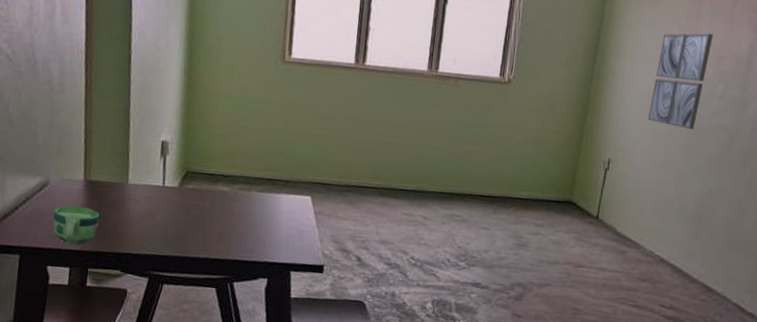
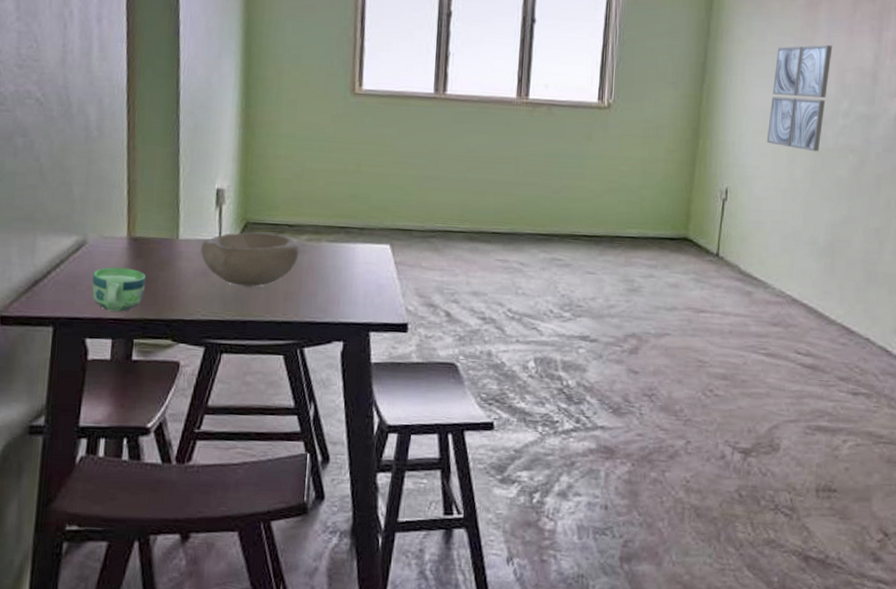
bowl: none [147,180,232,228] -> present [201,232,299,287]

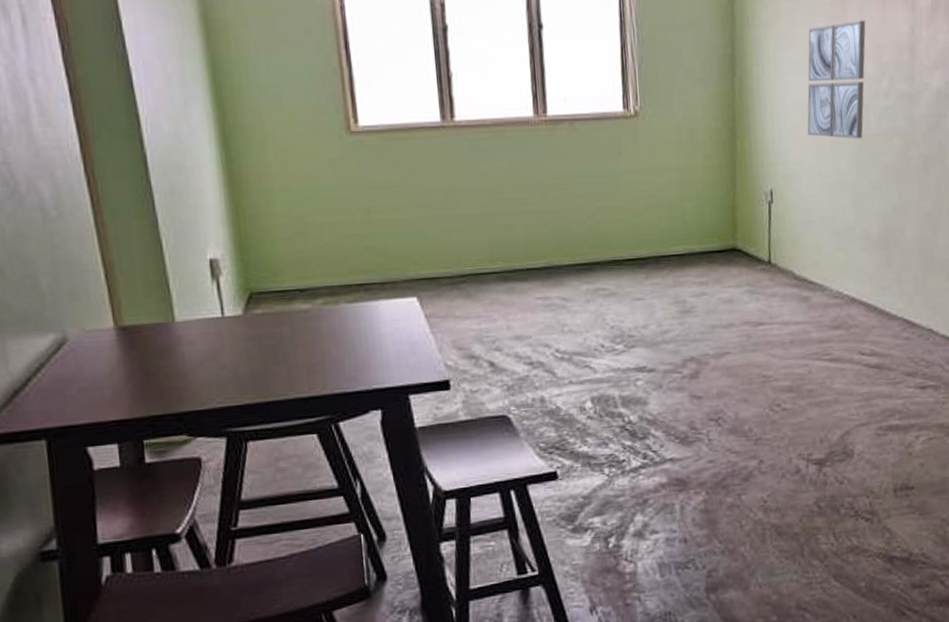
cup: present [91,267,146,312] -> none [81,362,146,413]
bowl: present [201,232,299,287] -> none [202,301,316,365]

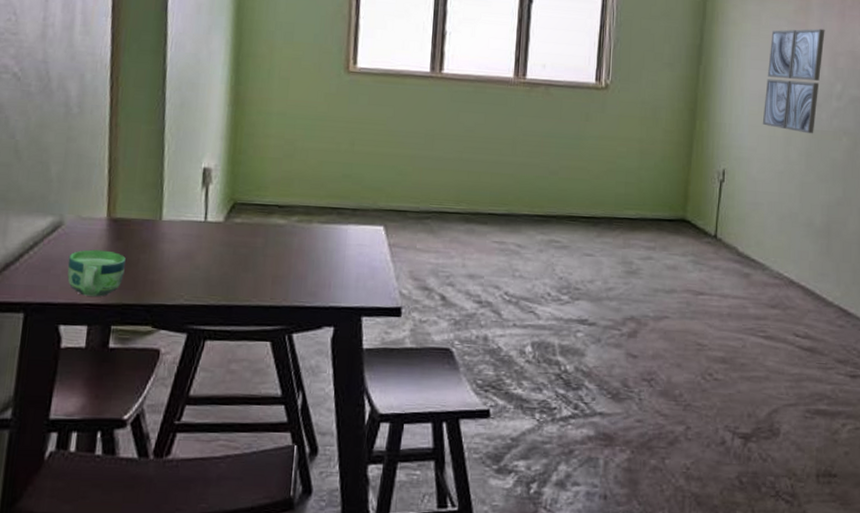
cup: none [81,362,146,413] -> present [67,249,126,297]

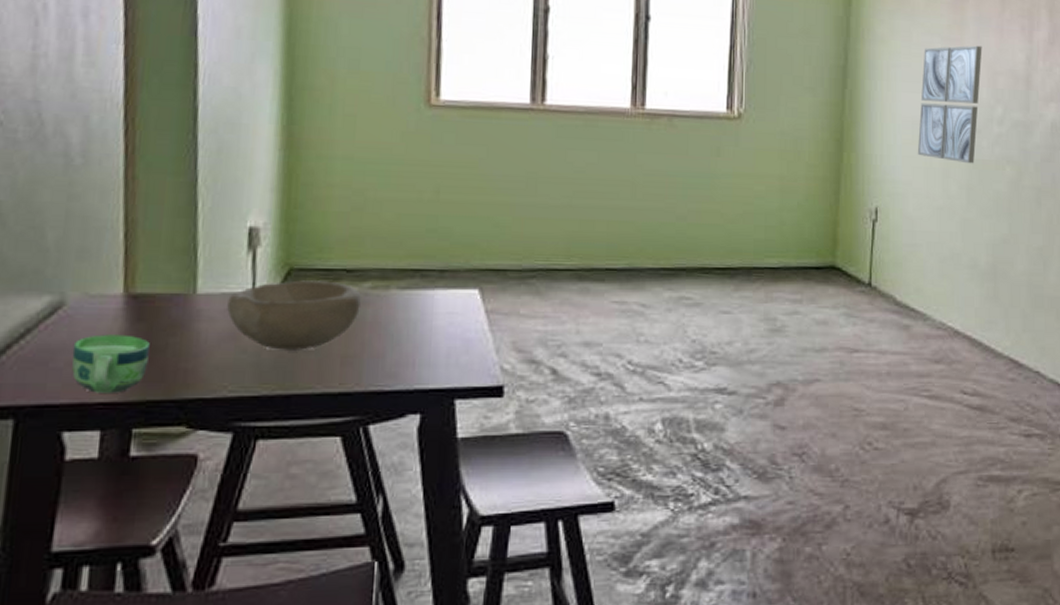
bowl: none [185,213,289,270] -> present [227,280,361,350]

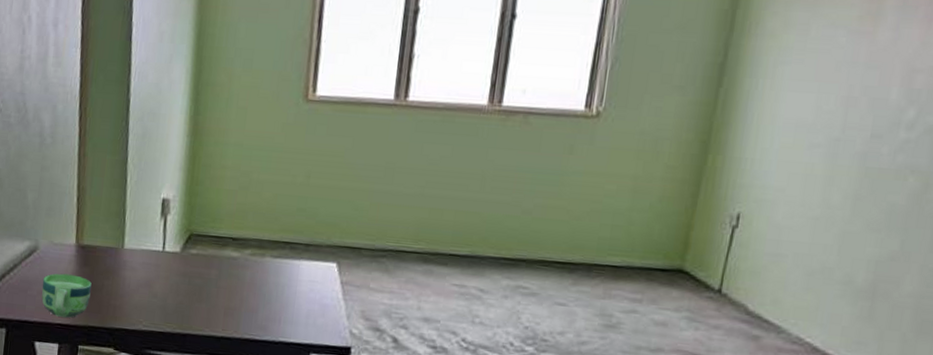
bowl: present [227,280,361,350] -> none [144,244,242,300]
wall art: present [917,45,982,164] -> none [796,39,901,172]

